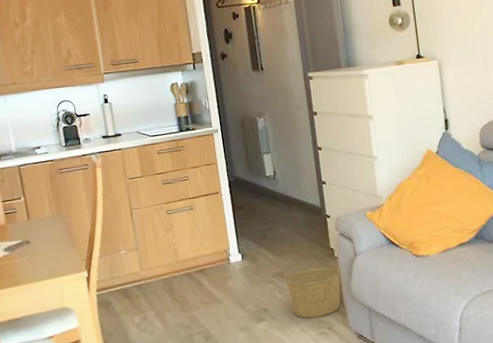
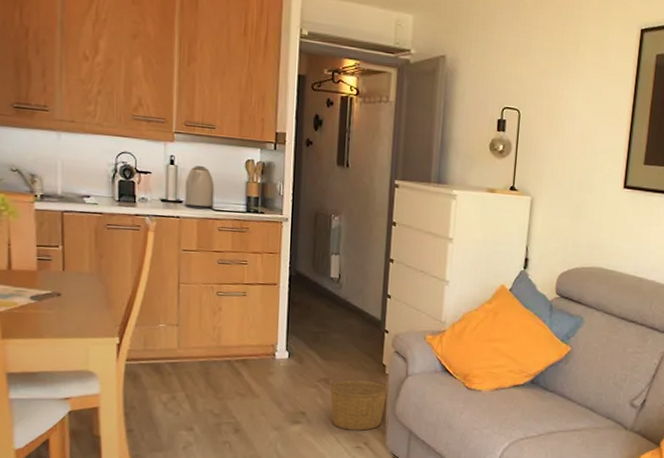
kettle: none [120,98,150,140] -> present [185,166,215,210]

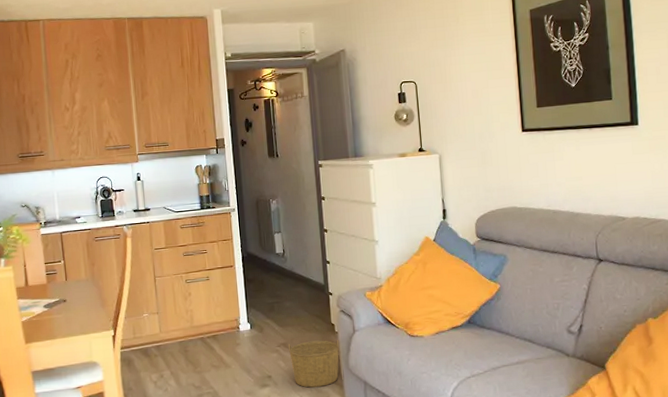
kettle: present [185,166,215,210] -> none [150,177,175,214]

